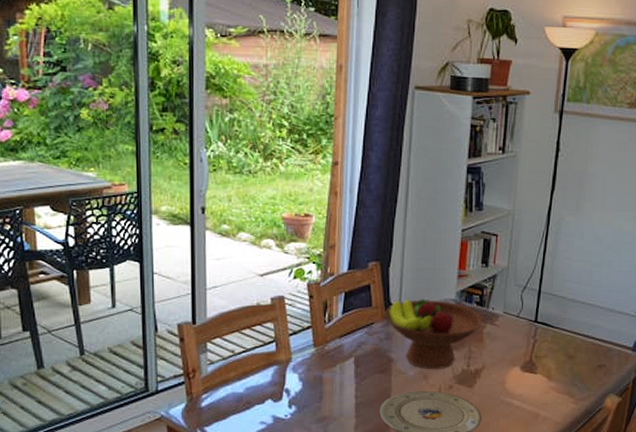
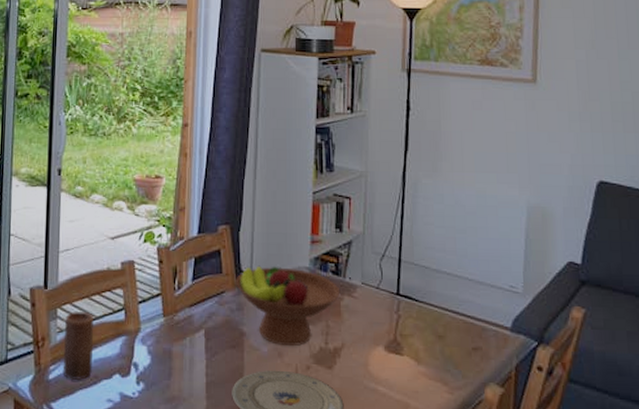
candle: none [215,344,245,406] -> present [62,311,95,380]

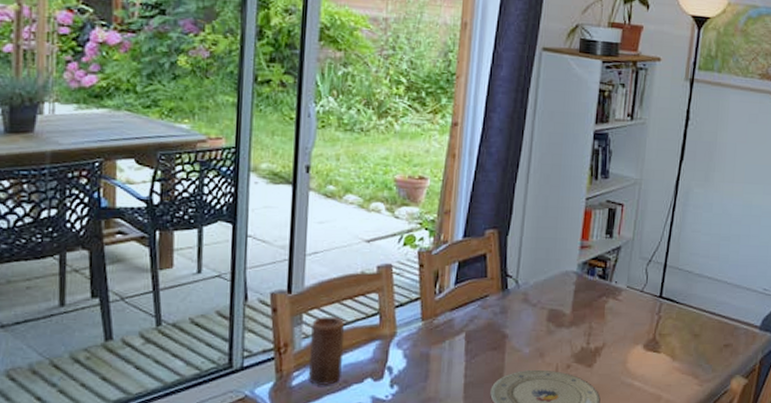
fruit bowl: present [236,265,341,346] -> none [500,269,606,346]

